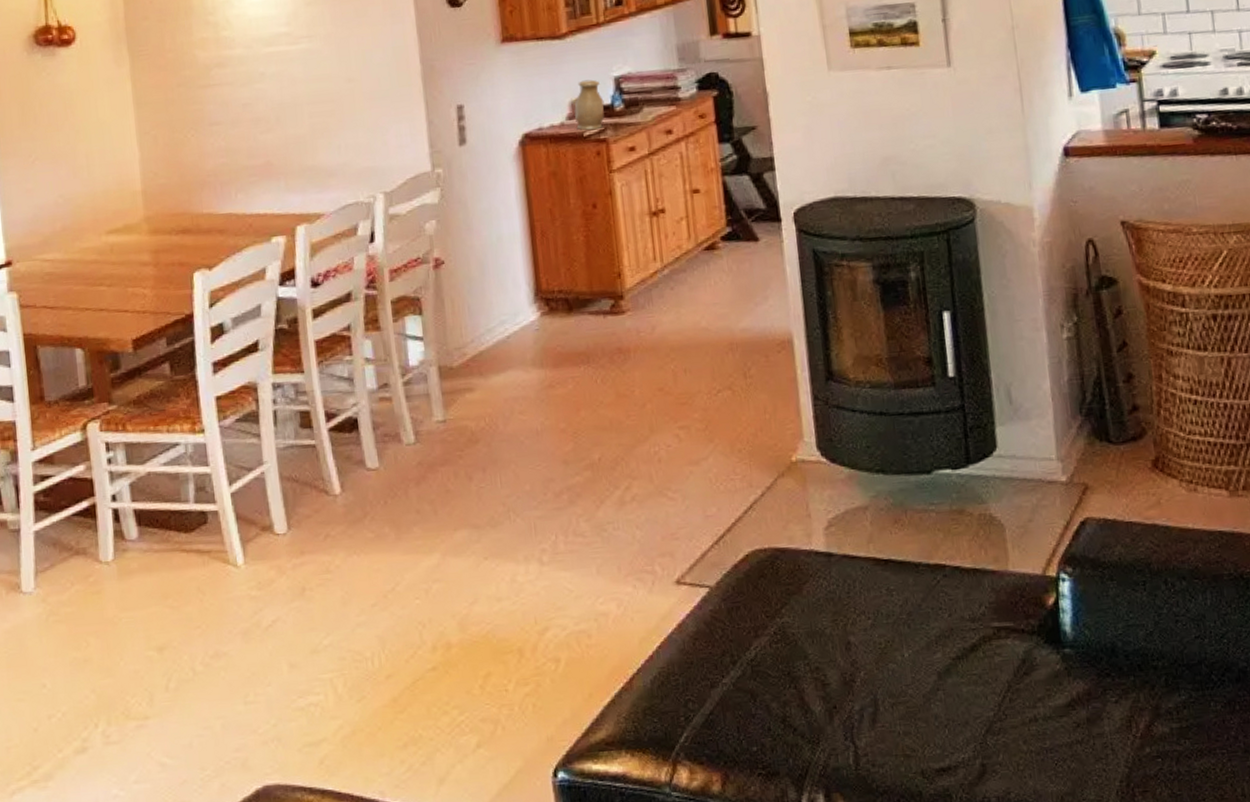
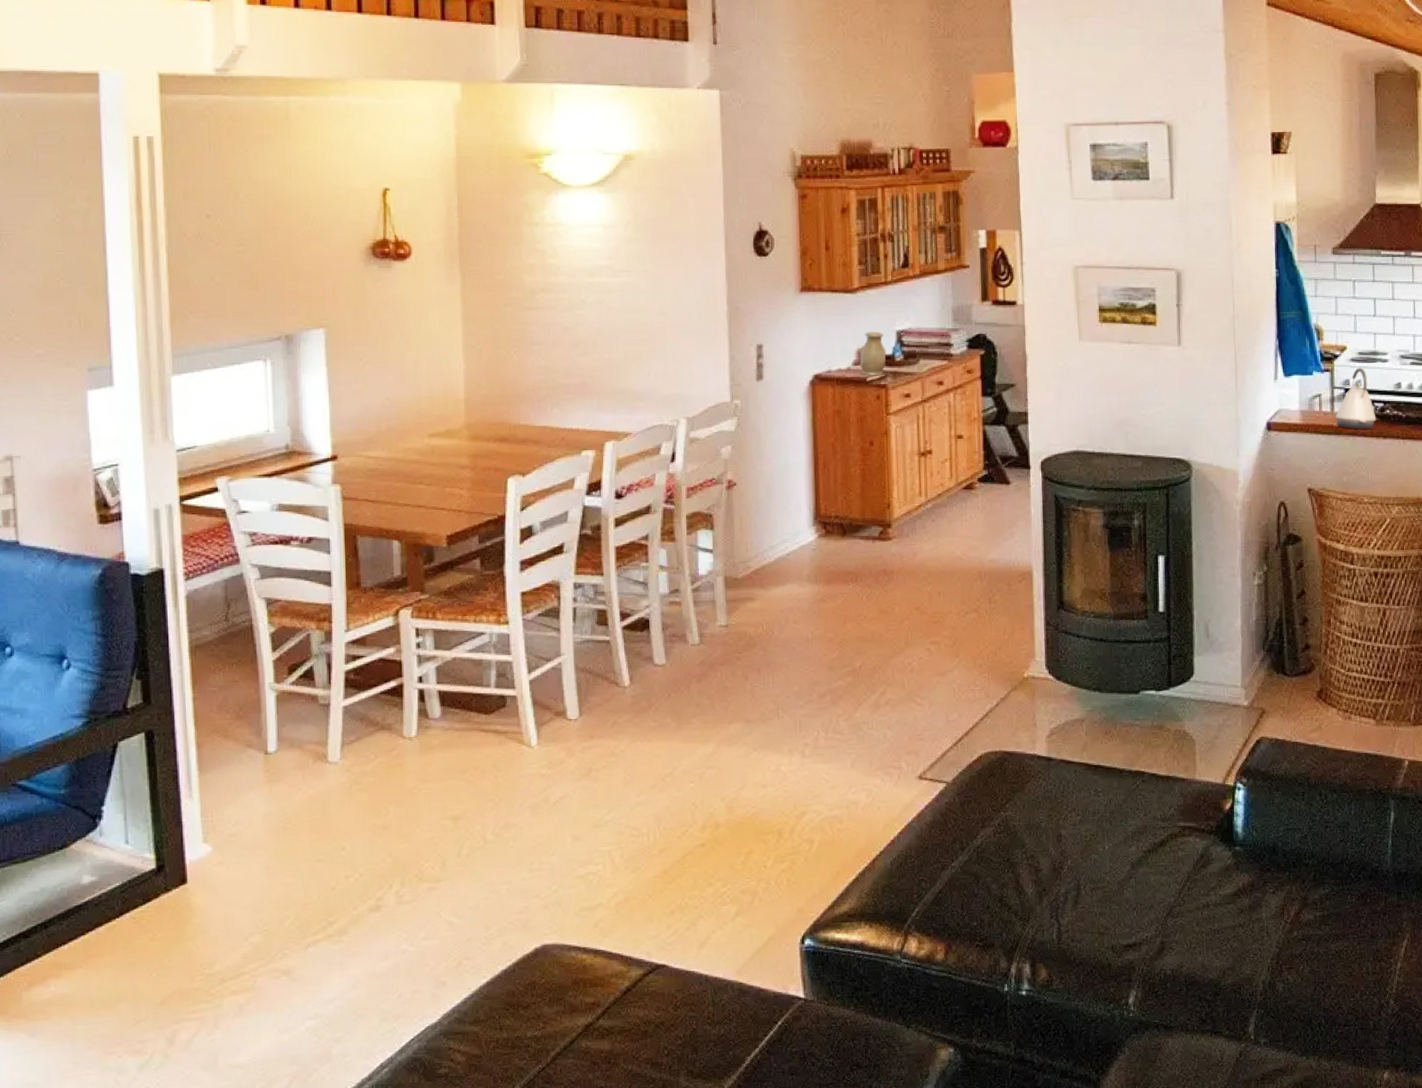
kettle: none [1148,74,1200,149] -> present [1335,367,1377,431]

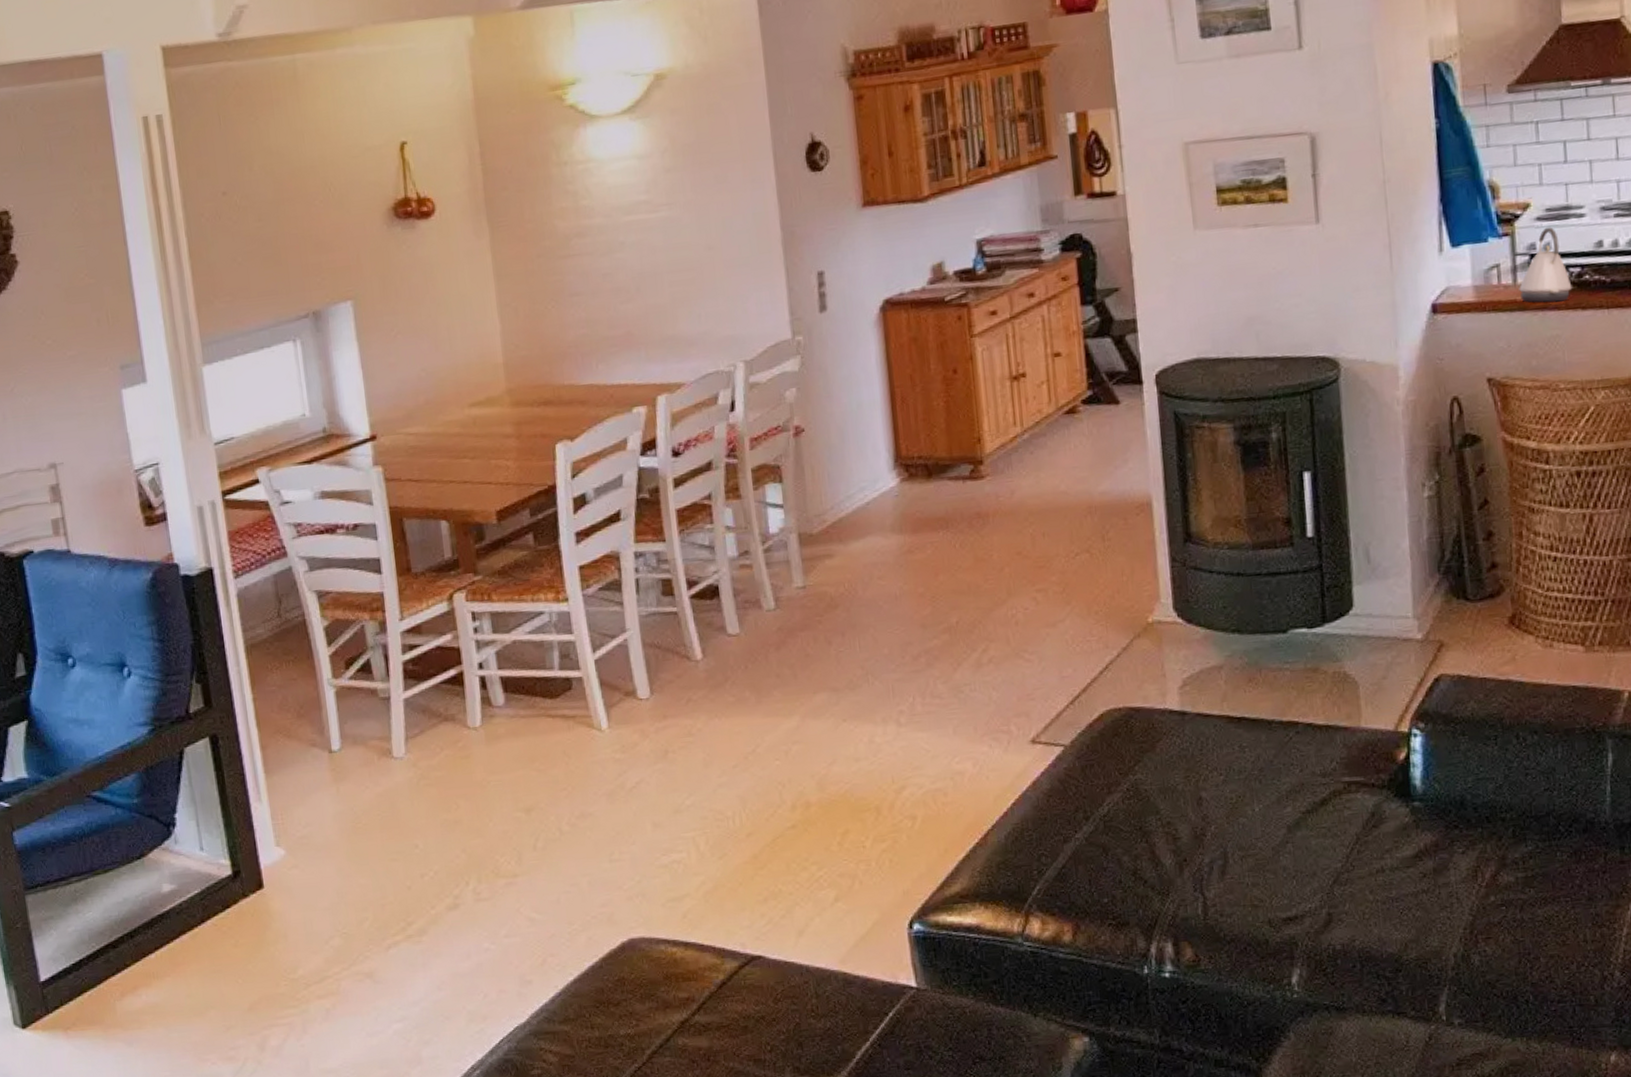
decorative jar: present [860,331,886,377] -> none [935,243,966,296]

